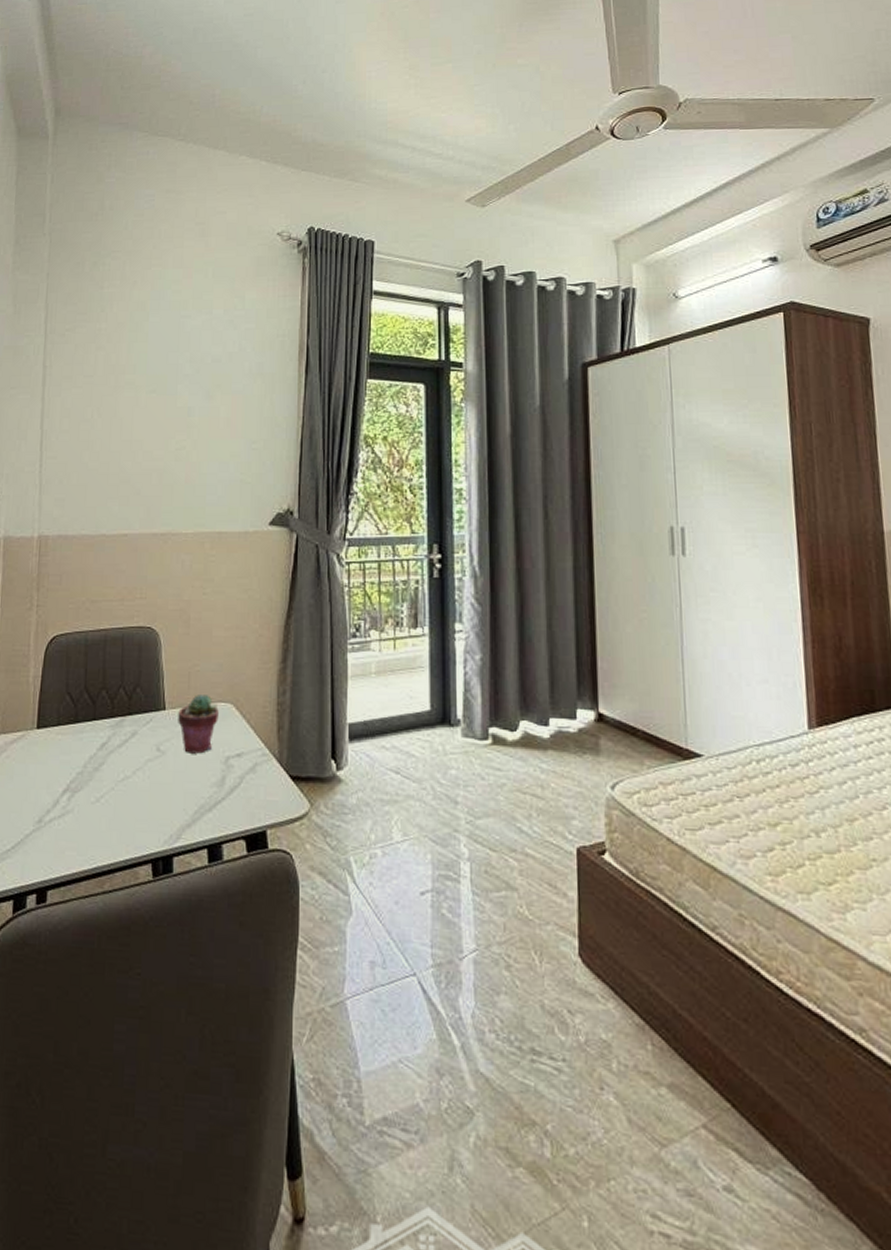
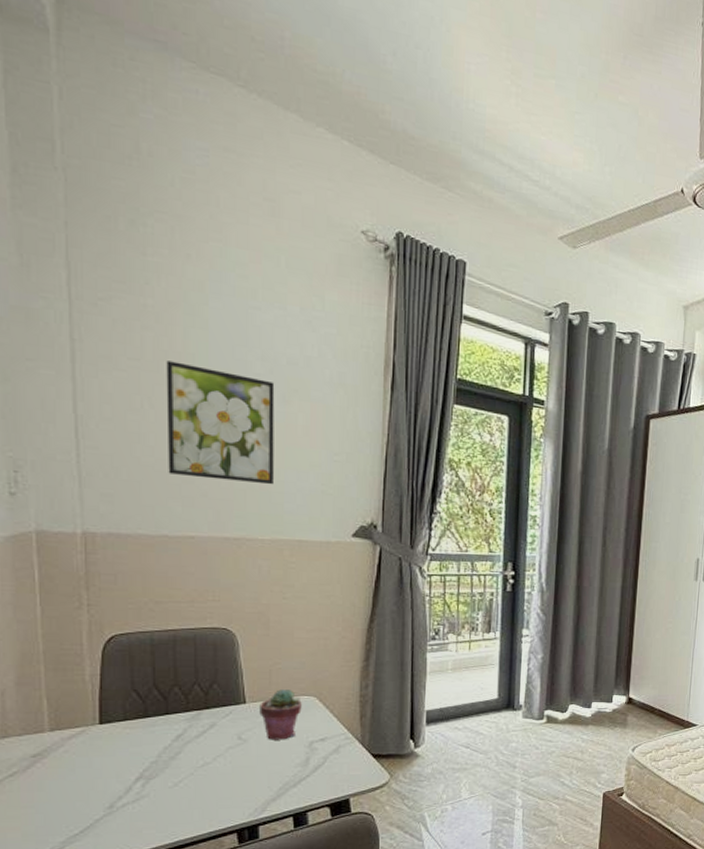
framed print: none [109,373,201,478] -> present [166,360,275,485]

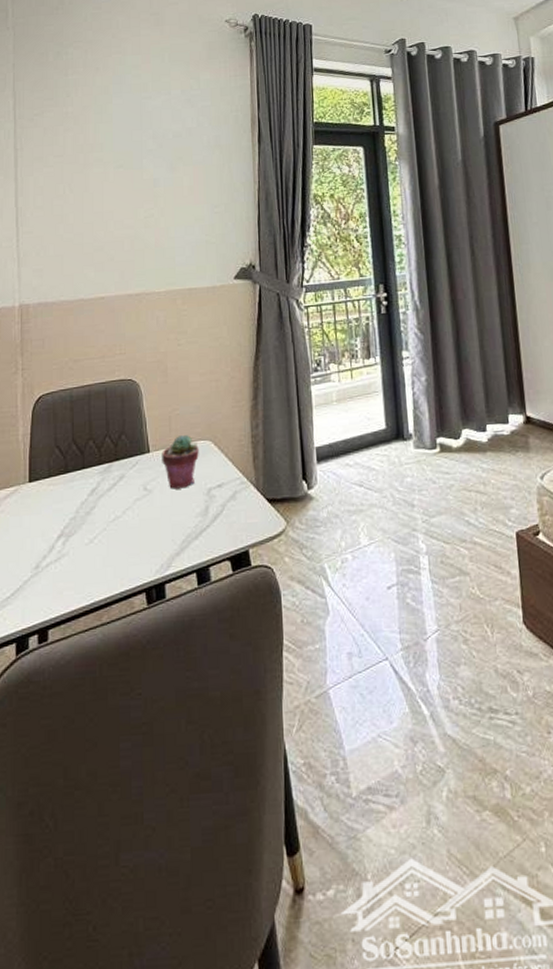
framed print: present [166,360,275,485] -> none [82,152,166,245]

